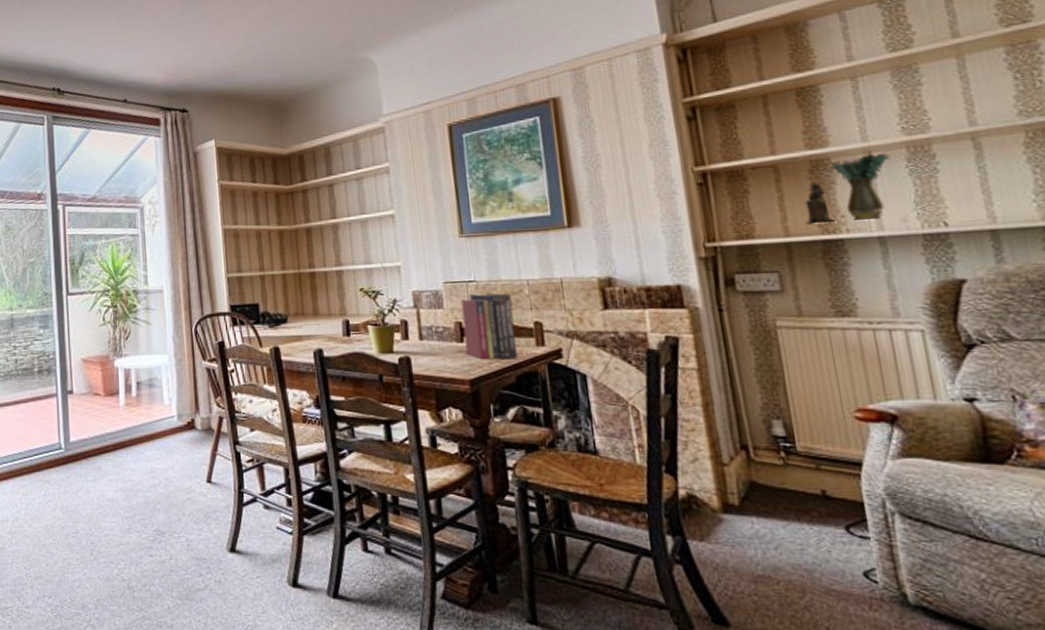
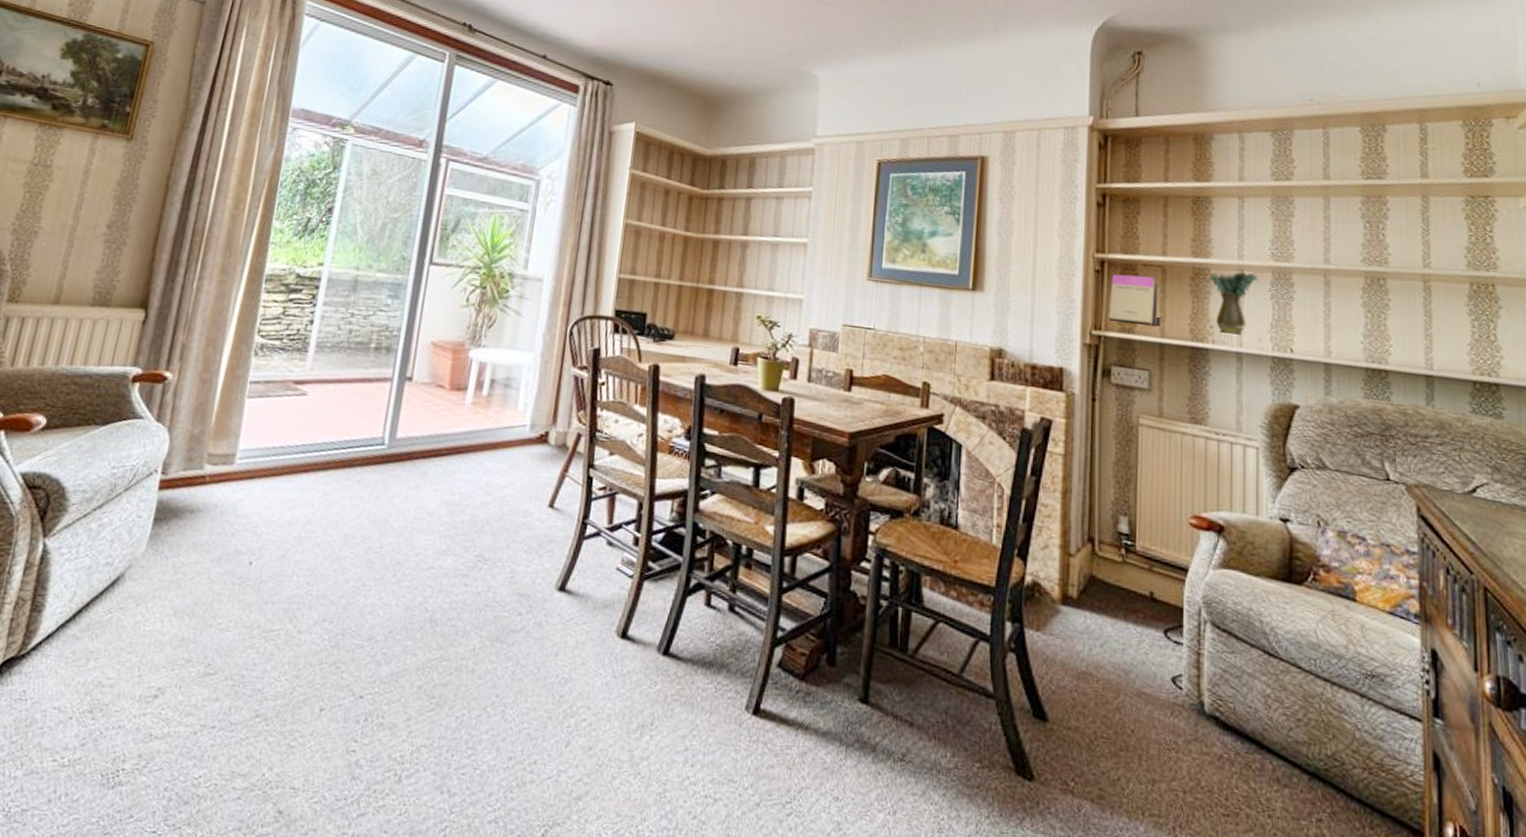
books: present [460,293,518,360] -> none [851,342,906,418]
books: none [717,178,783,231] -> present [1109,274,1161,327]
clock: present [805,181,835,225] -> none [1180,288,1204,332]

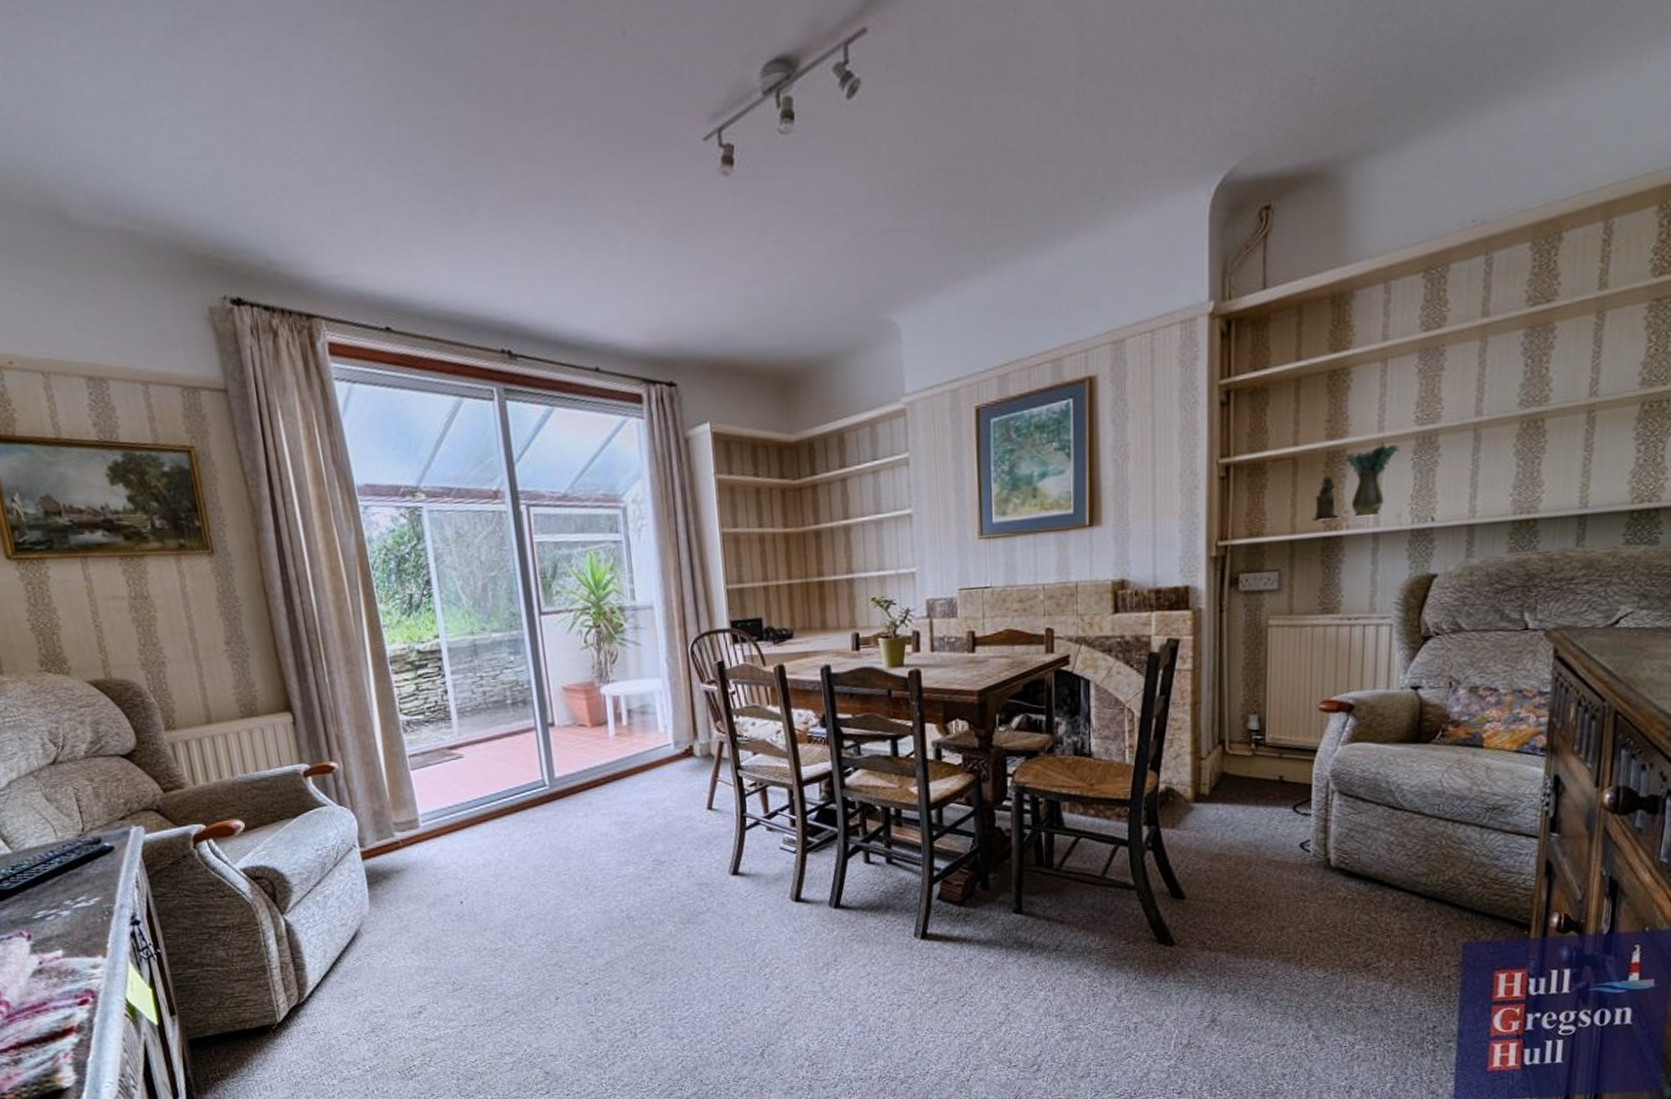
books: present [1109,274,1161,327] -> none [1236,471,1292,528]
clock: none [1180,288,1204,332] -> present [1312,475,1338,521]

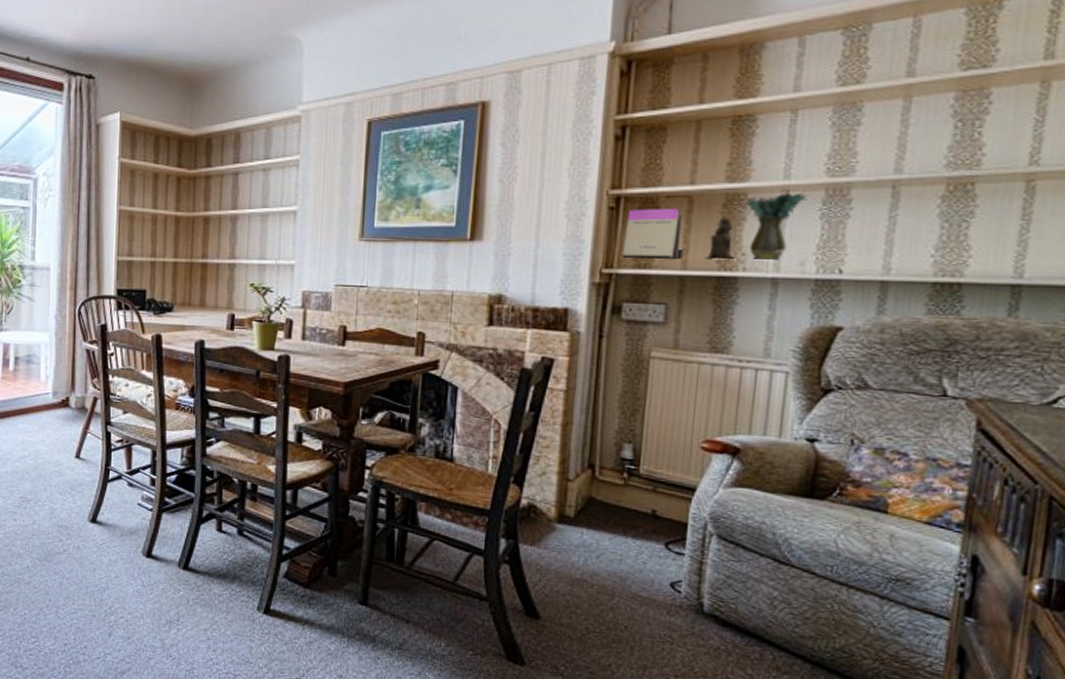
books: none [1236,471,1292,528] -> present [622,208,683,260]

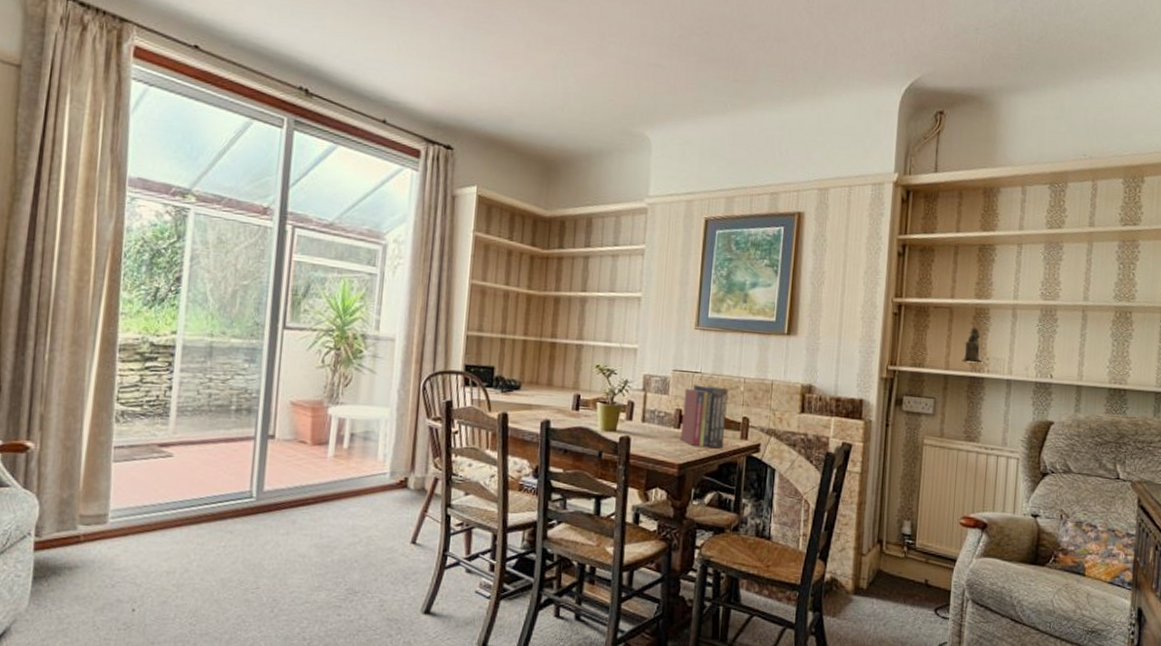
books: none [346,300,399,366] -> present [680,385,728,449]
books: present [622,208,683,260] -> none [903,316,947,361]
vase: present [745,191,807,261] -> none [988,309,1029,366]

